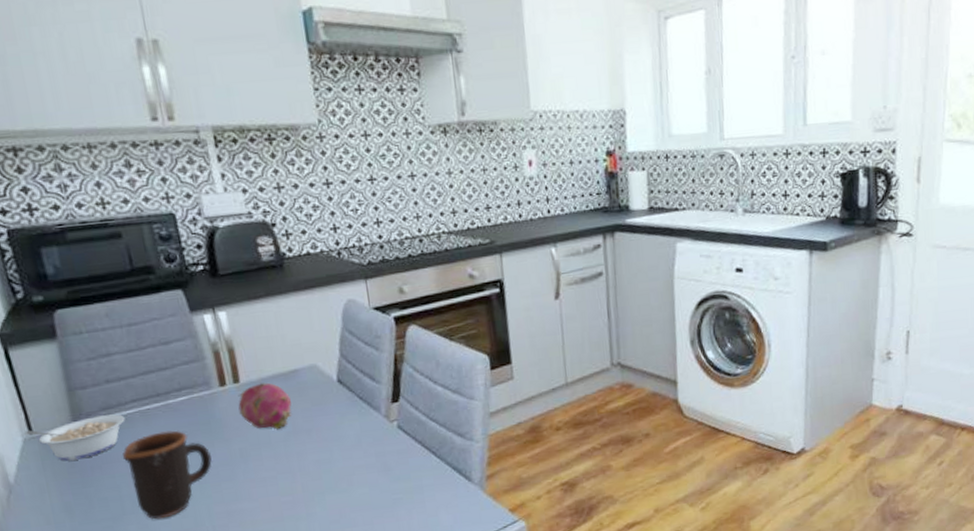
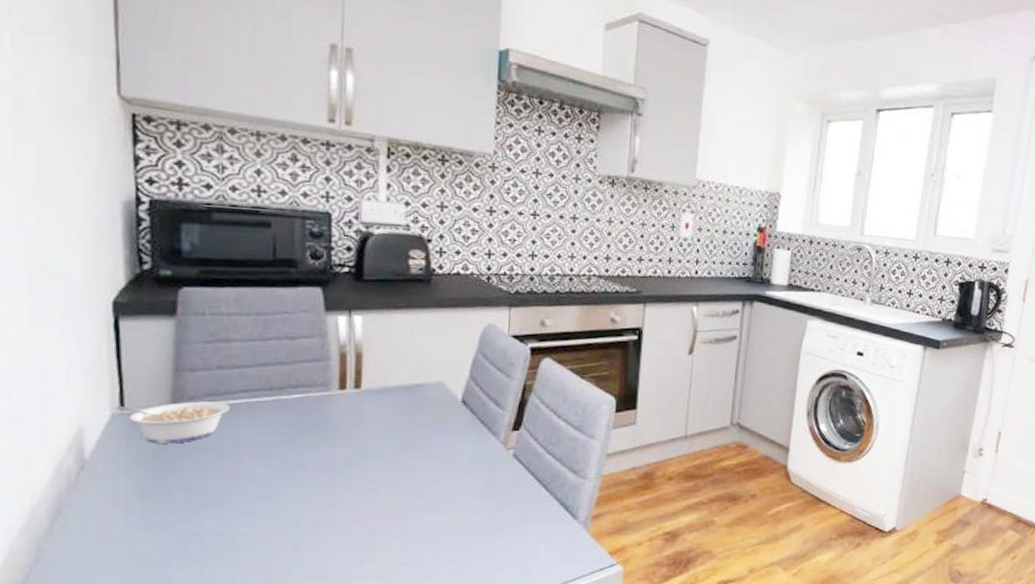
mug: present [122,430,212,520] -> none [217,427,314,518]
fruit: present [238,382,292,430] -> none [354,392,410,442]

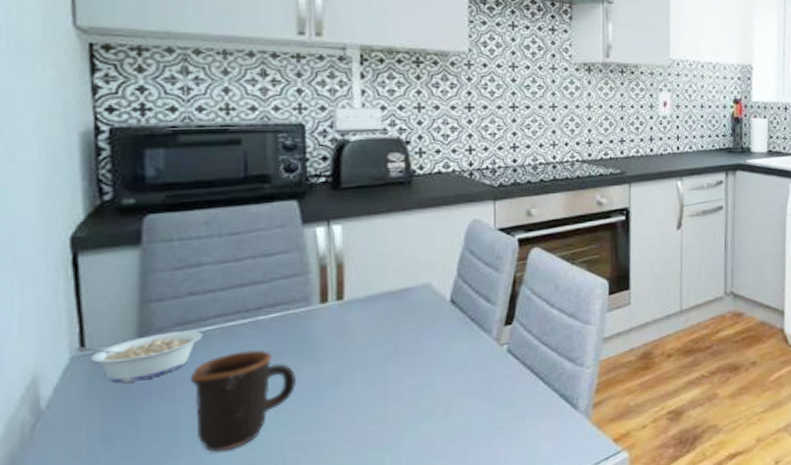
mug: none [217,427,314,518] -> present [189,349,296,453]

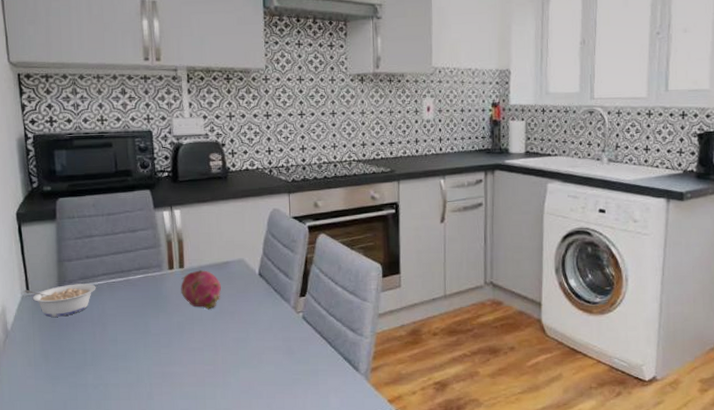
mug: present [189,349,296,453] -> none [90,301,156,372]
fruit: none [337,300,397,352] -> present [181,270,221,310]

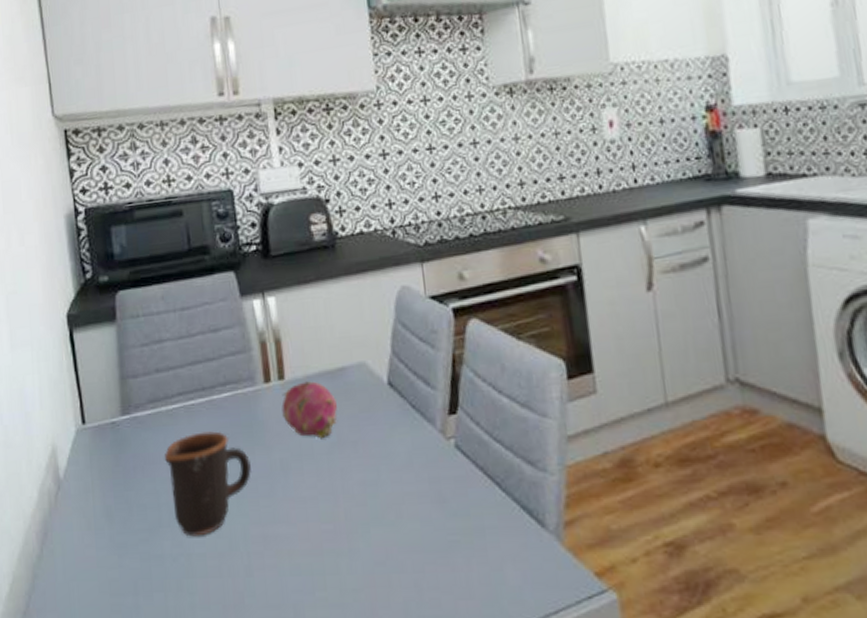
legume: present [23,283,96,317] -> none [78,408,170,458]
mug: none [90,301,156,372] -> present [164,431,251,537]

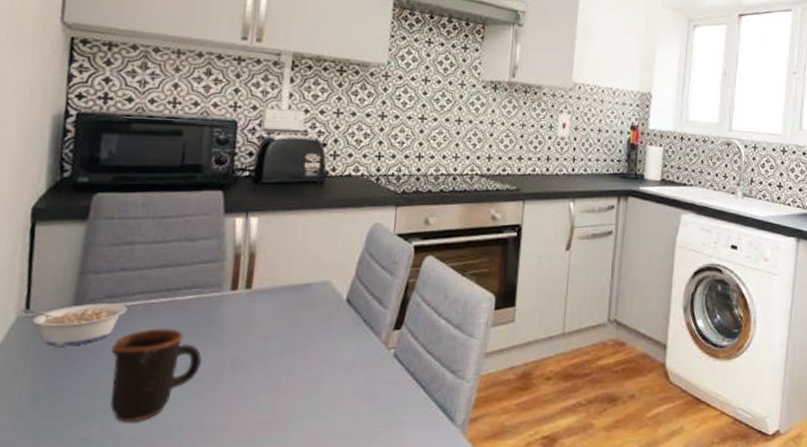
legume: none [78,408,170,458] -> present [20,303,127,346]
fruit: present [281,381,337,439] -> none [242,292,297,342]

